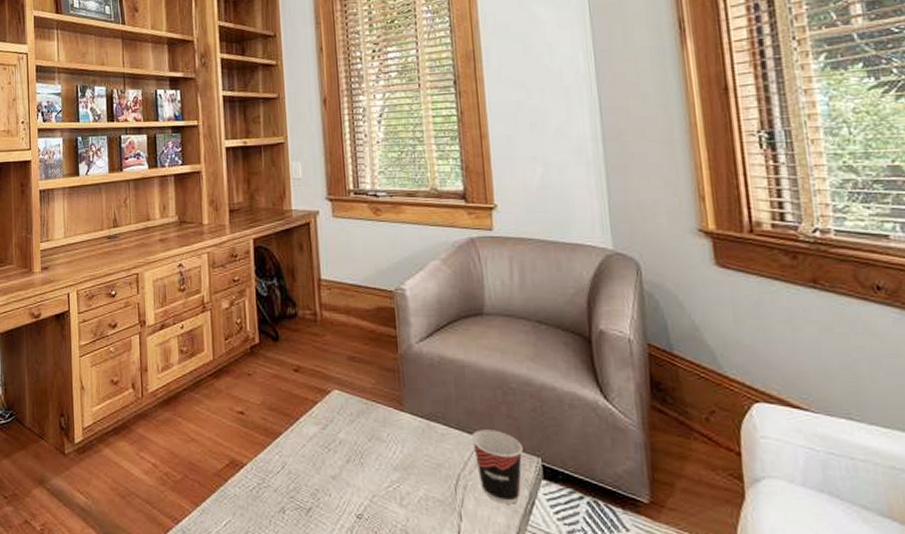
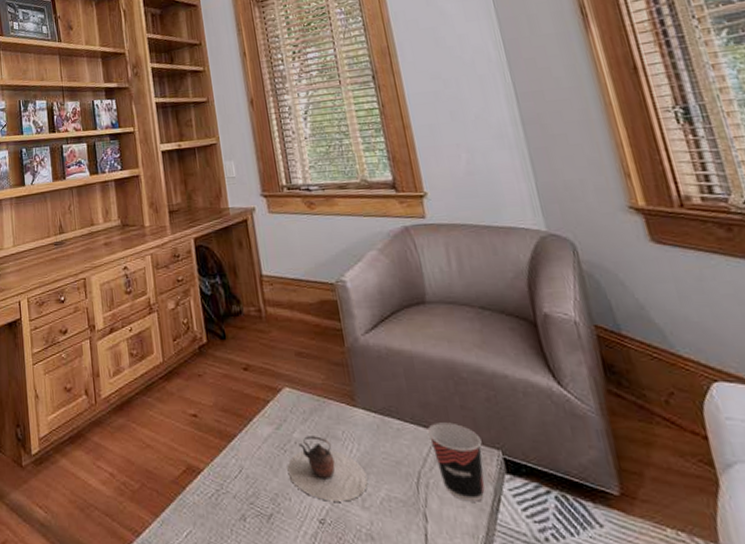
teapot: none [330,437,408,499] -> present [287,436,368,502]

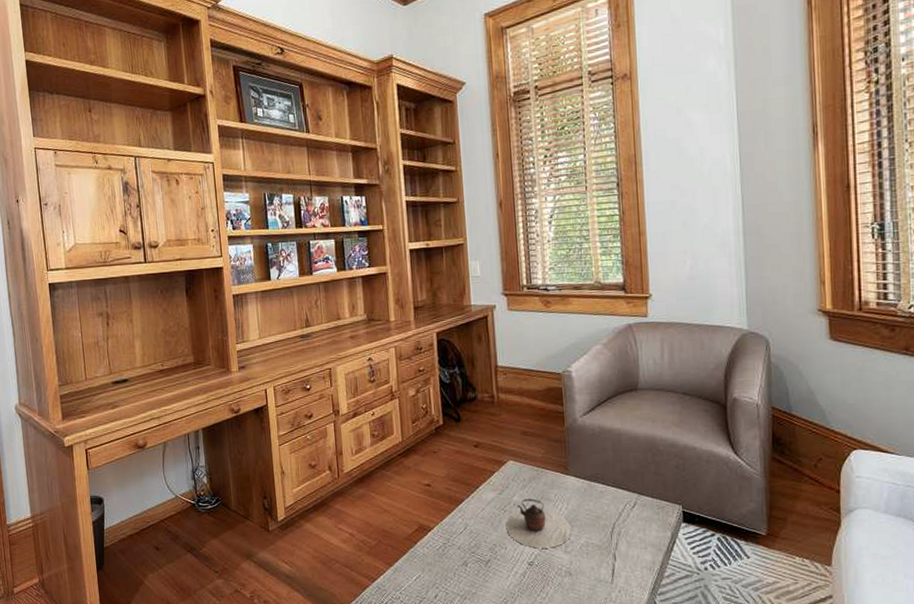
cup: present [427,422,485,502] -> none [625,485,667,544]

